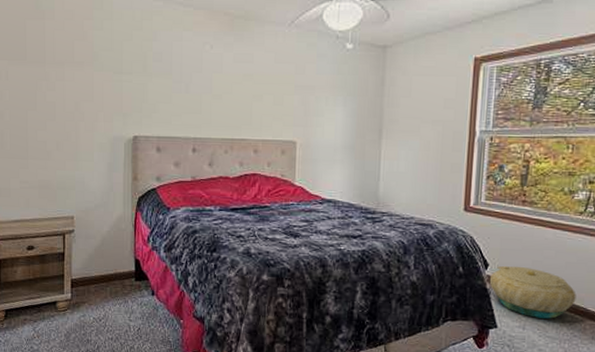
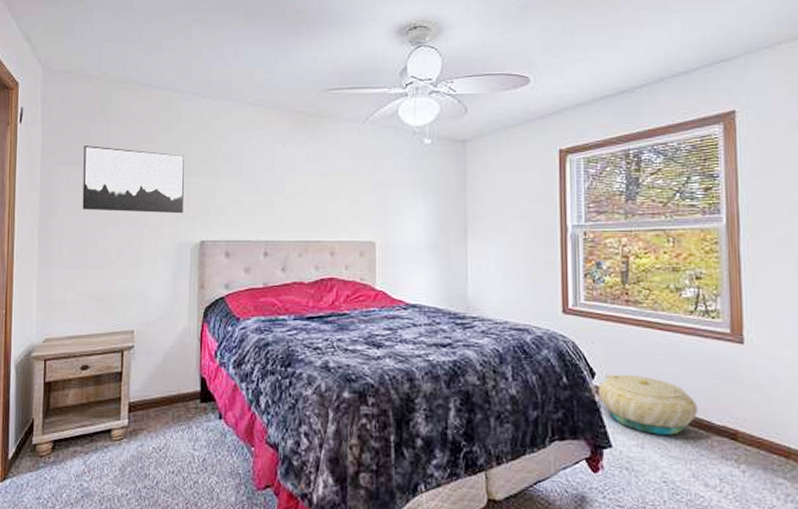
wall art: none [20,42,117,110] -> present [82,146,184,214]

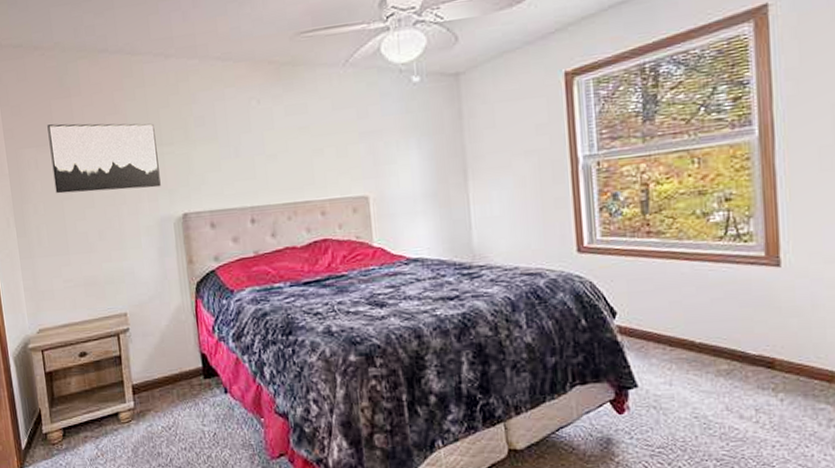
basket: present [598,374,698,435] -> none [619,310,730,370]

